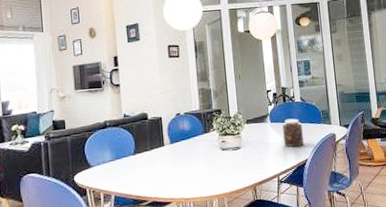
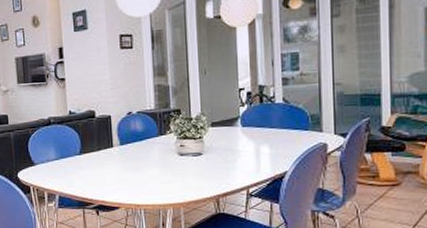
jar: present [282,118,304,148] -> none [257,123,284,157]

